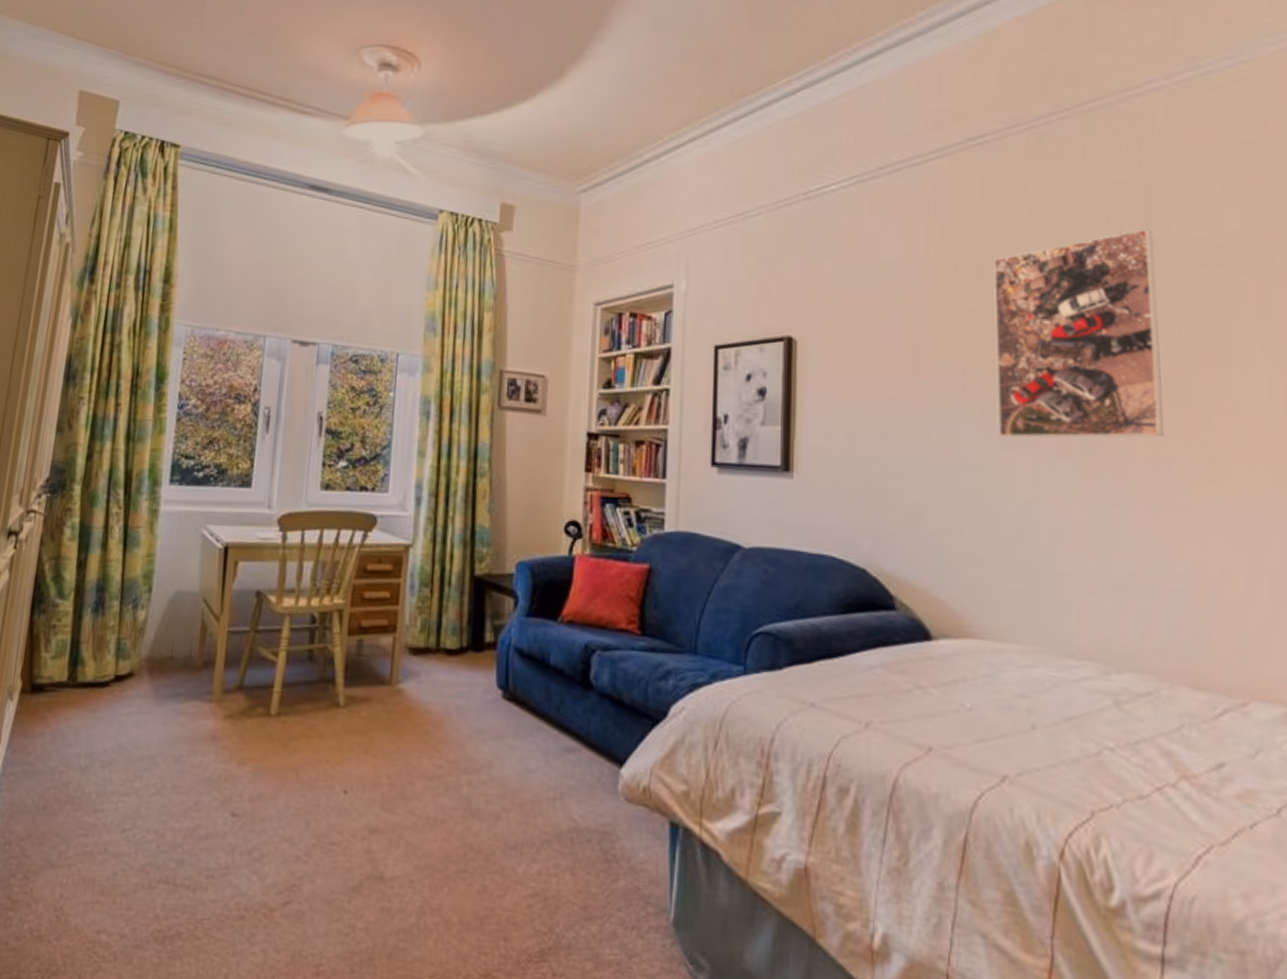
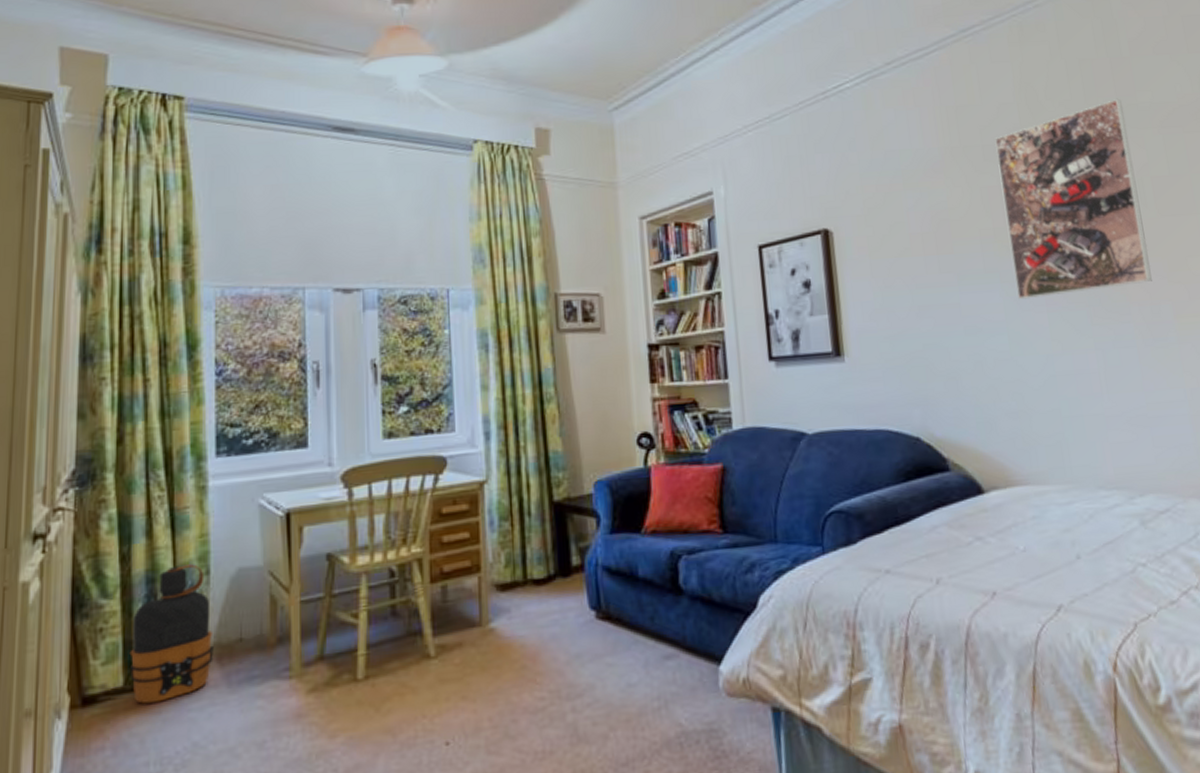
water bottle: none [73,579,148,702] -> present [129,564,214,704]

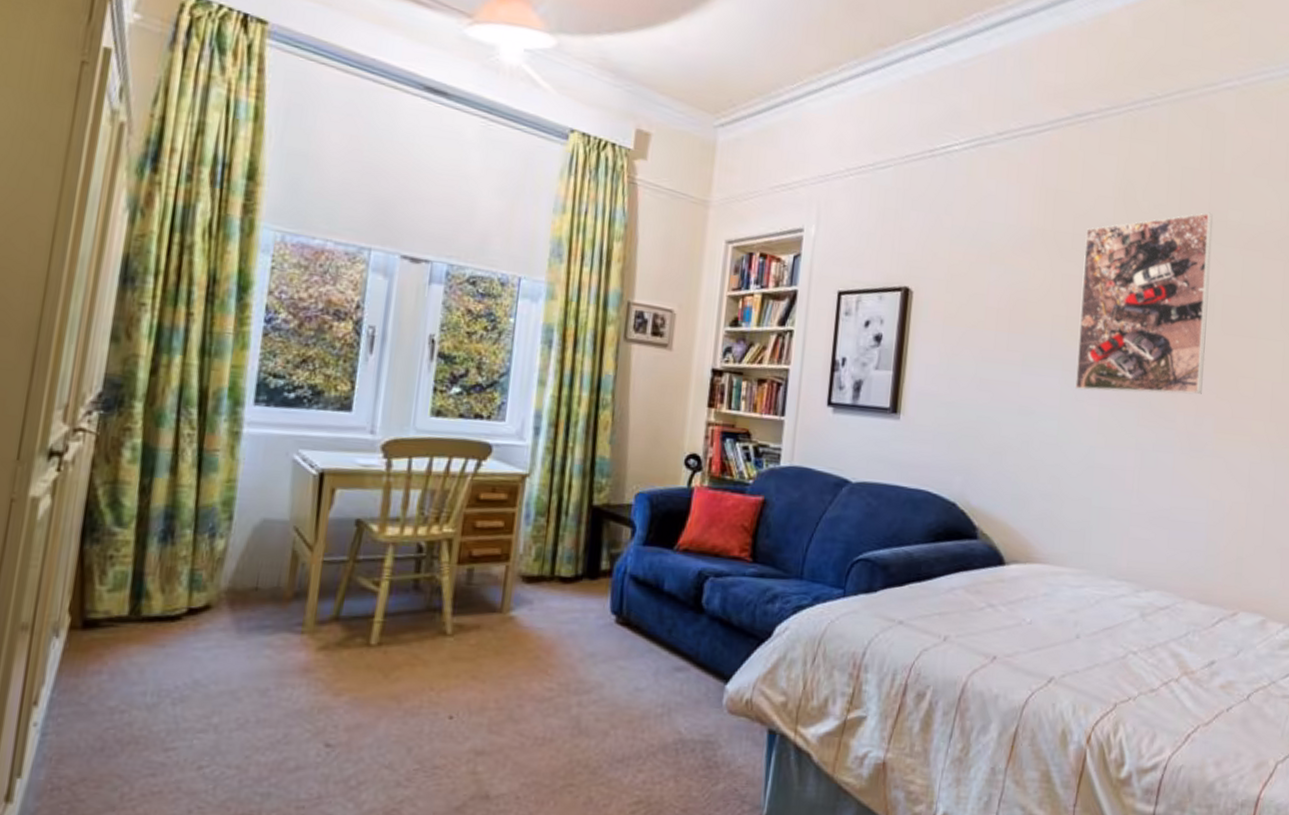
water bottle: present [129,564,214,704] -> none [136,507,229,637]

